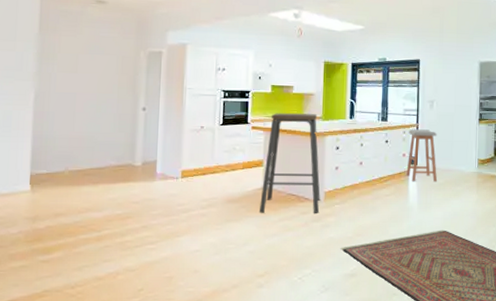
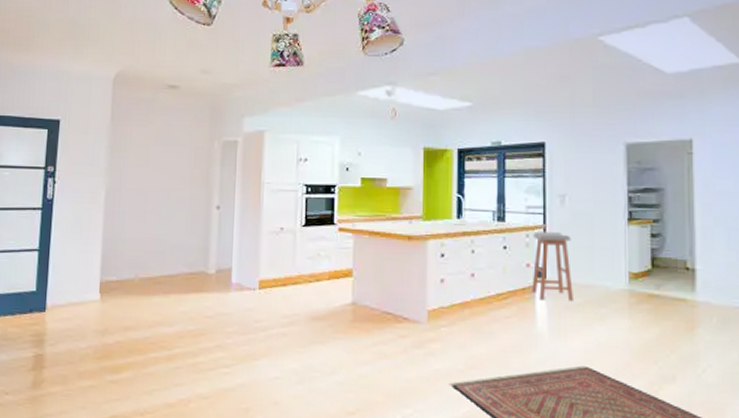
bar stool: present [259,113,320,213] -> none [348,211,422,338]

